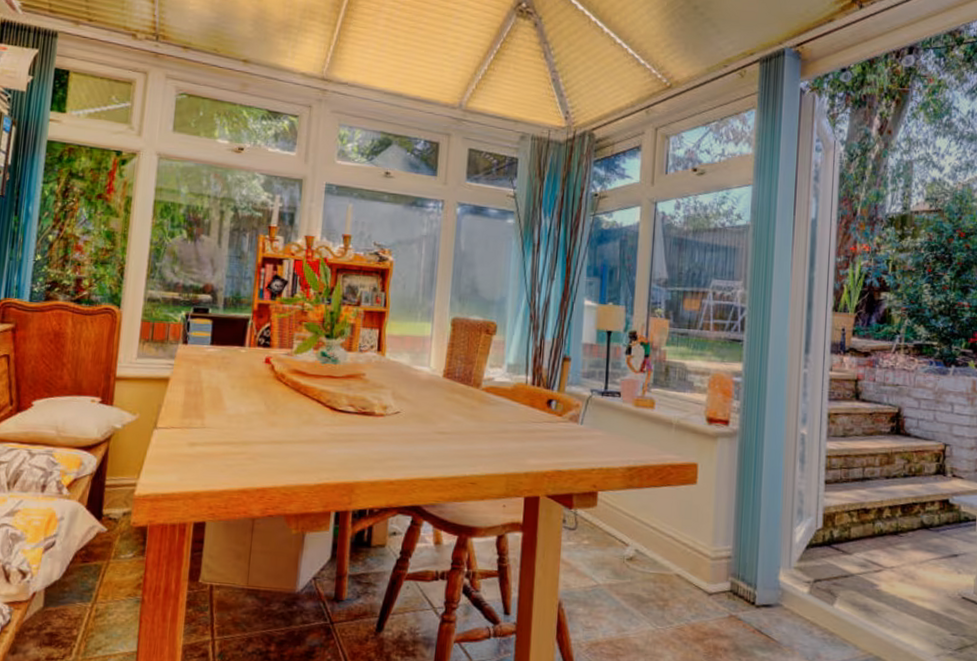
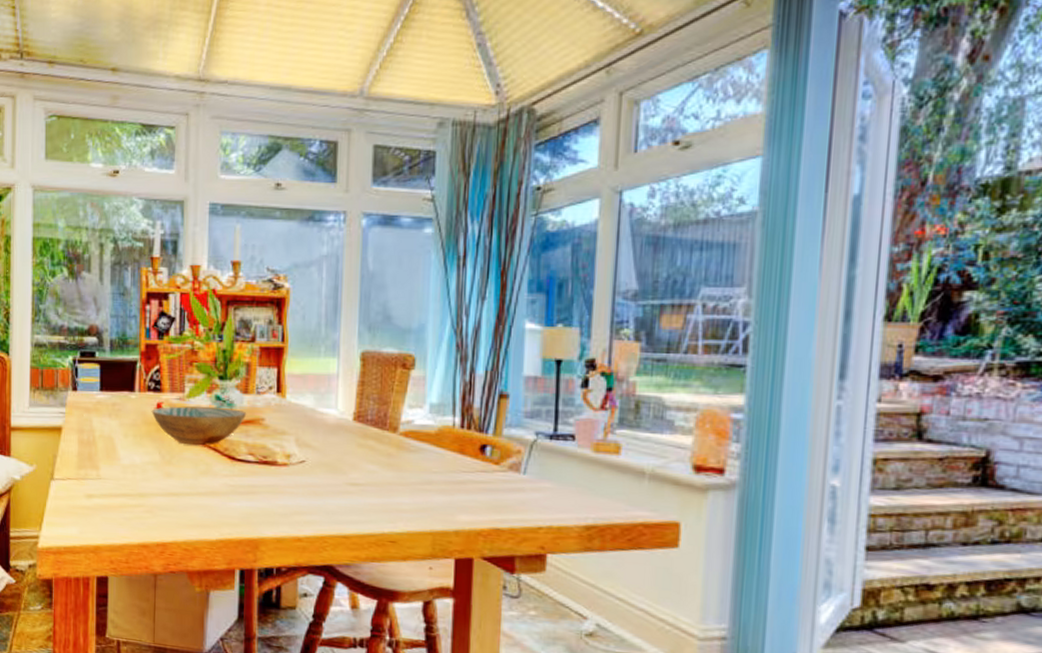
bowl: none [259,361,350,397] -> present [151,406,247,445]

